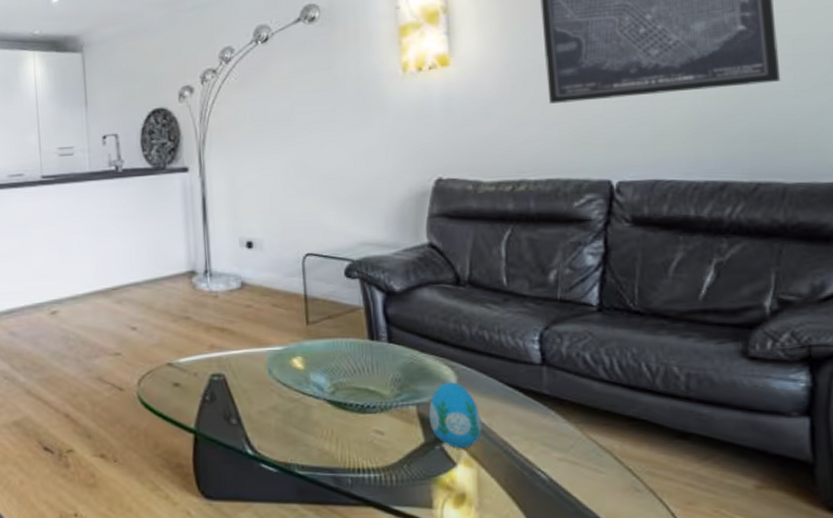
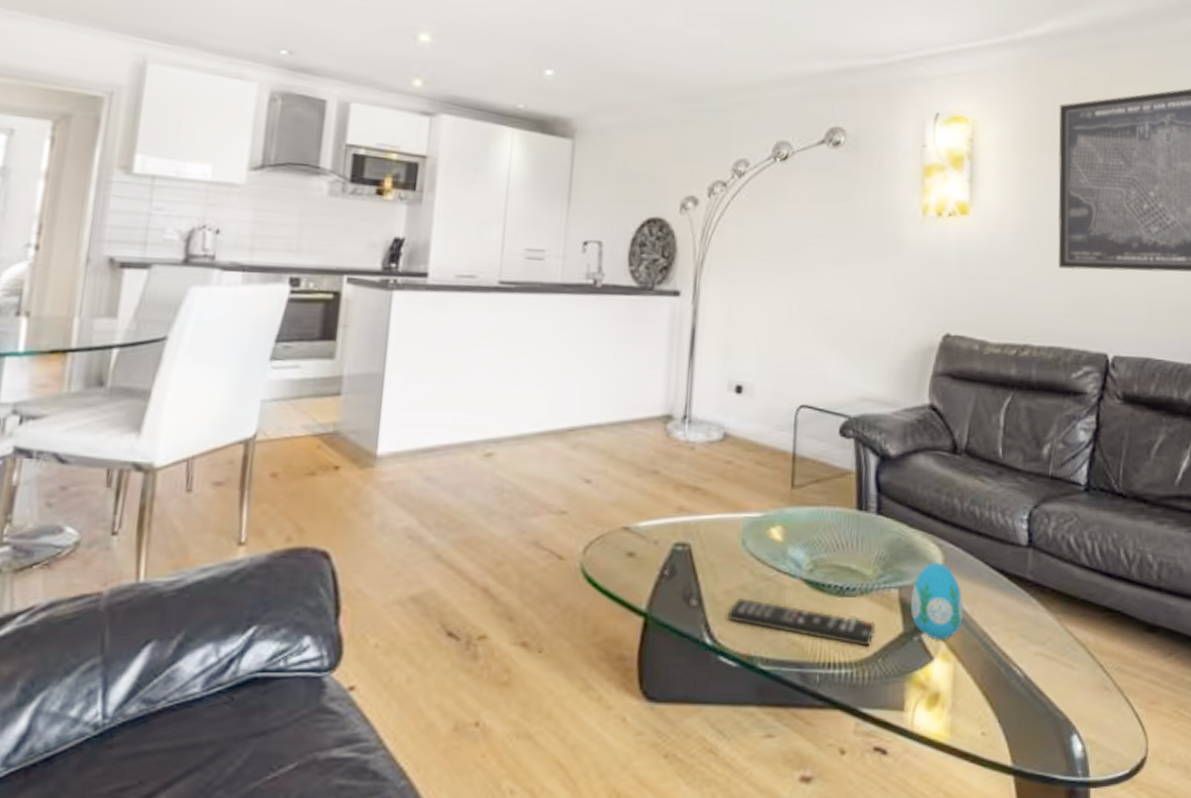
remote control: none [264,416,399,456] -> present [728,597,876,648]

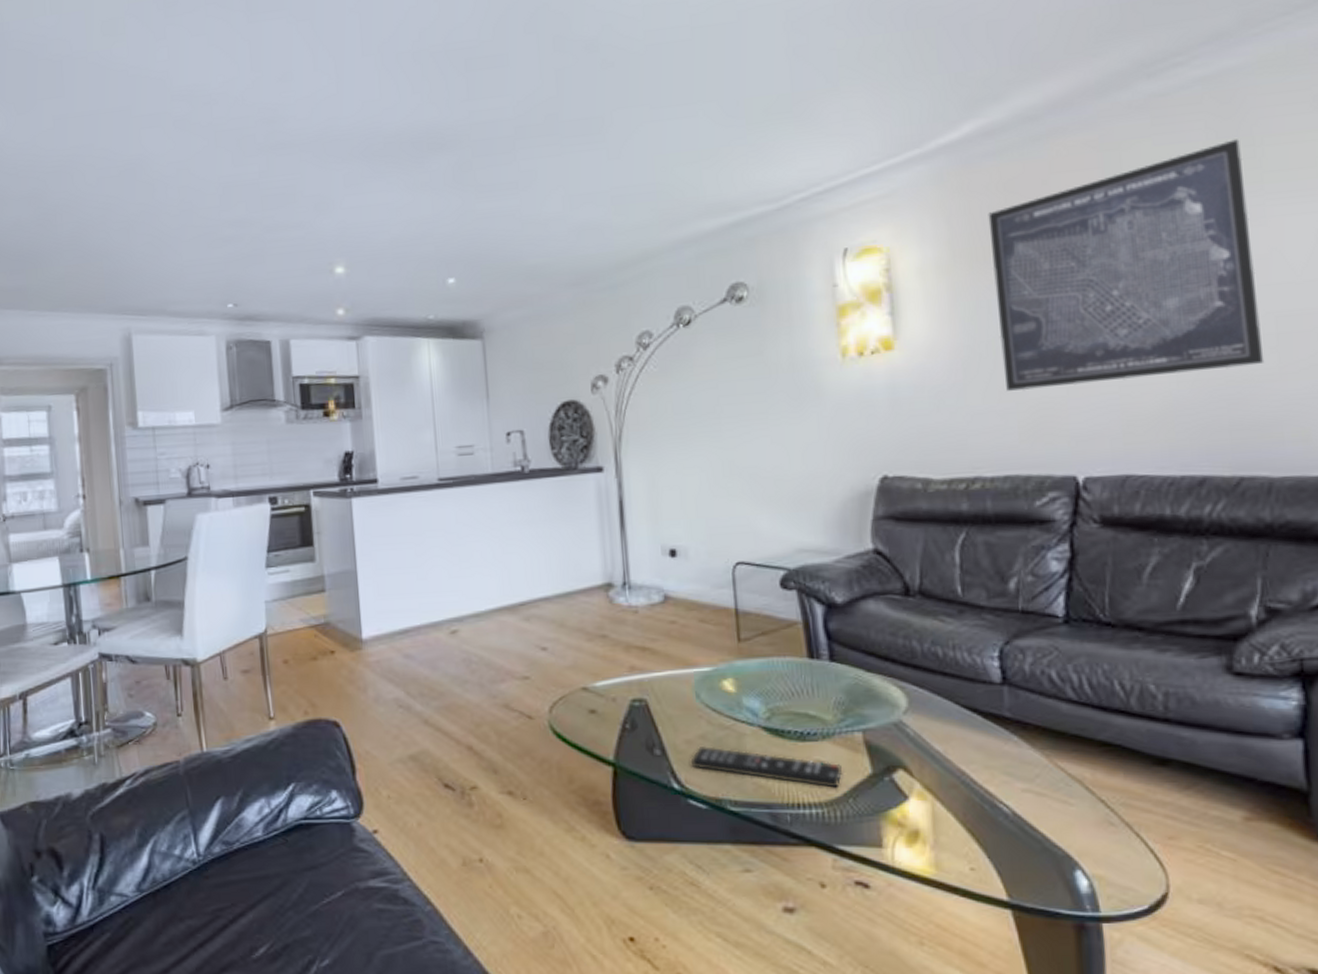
decorative egg: present [910,563,964,640] -> none [876,705,936,780]

